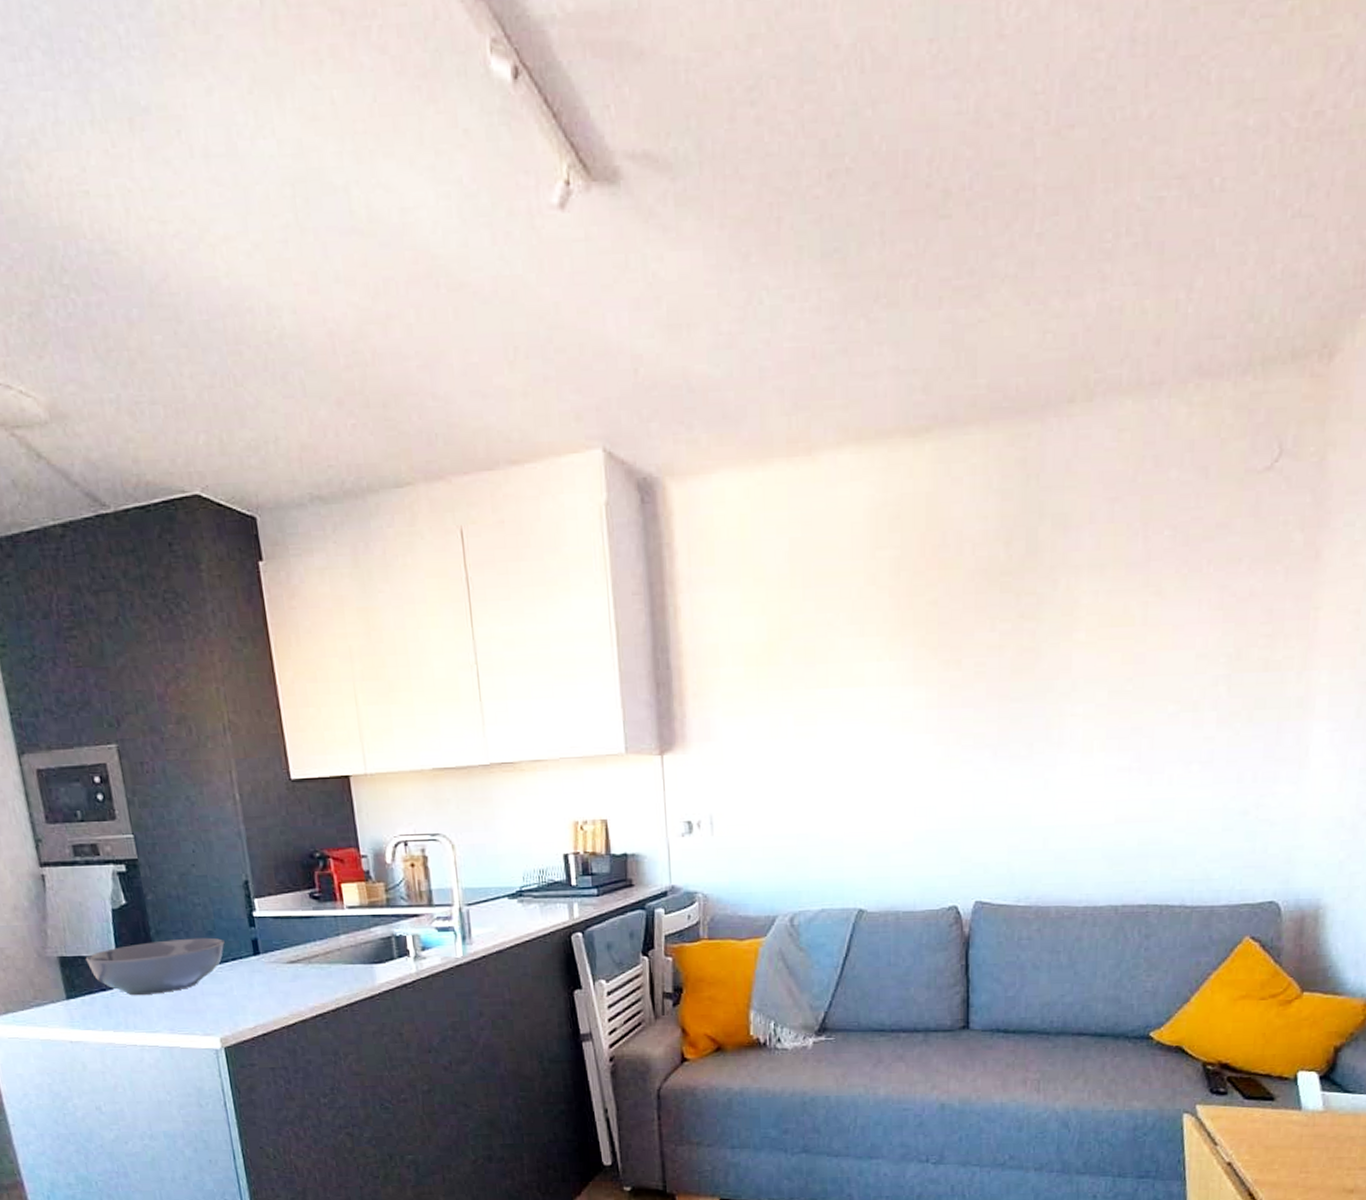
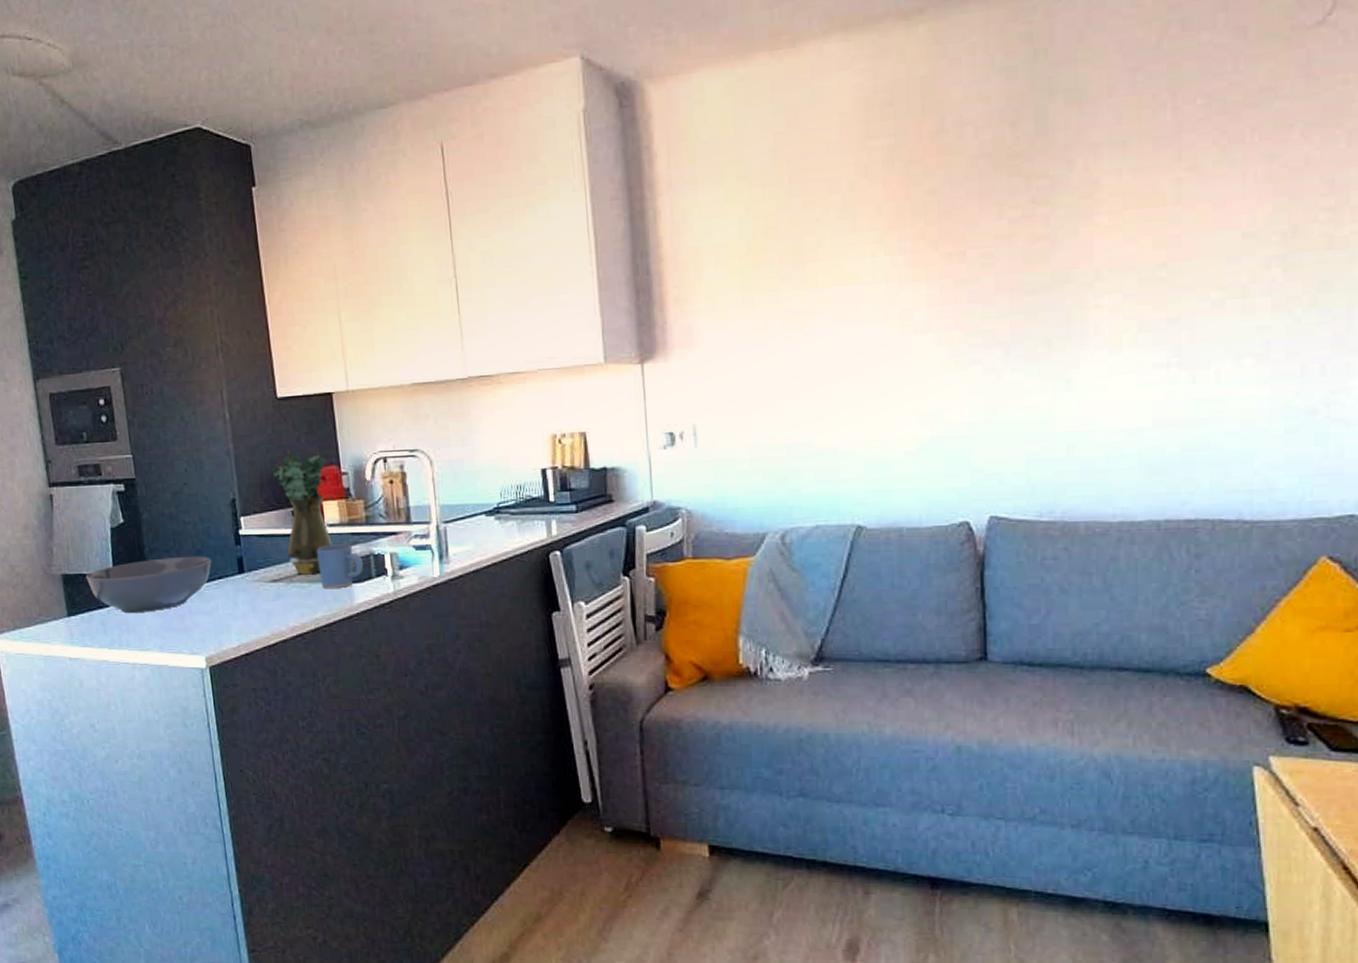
vase: none [287,832,352,956] -> present [272,450,333,575]
mug: none [336,926,385,970] -> present [317,544,364,589]

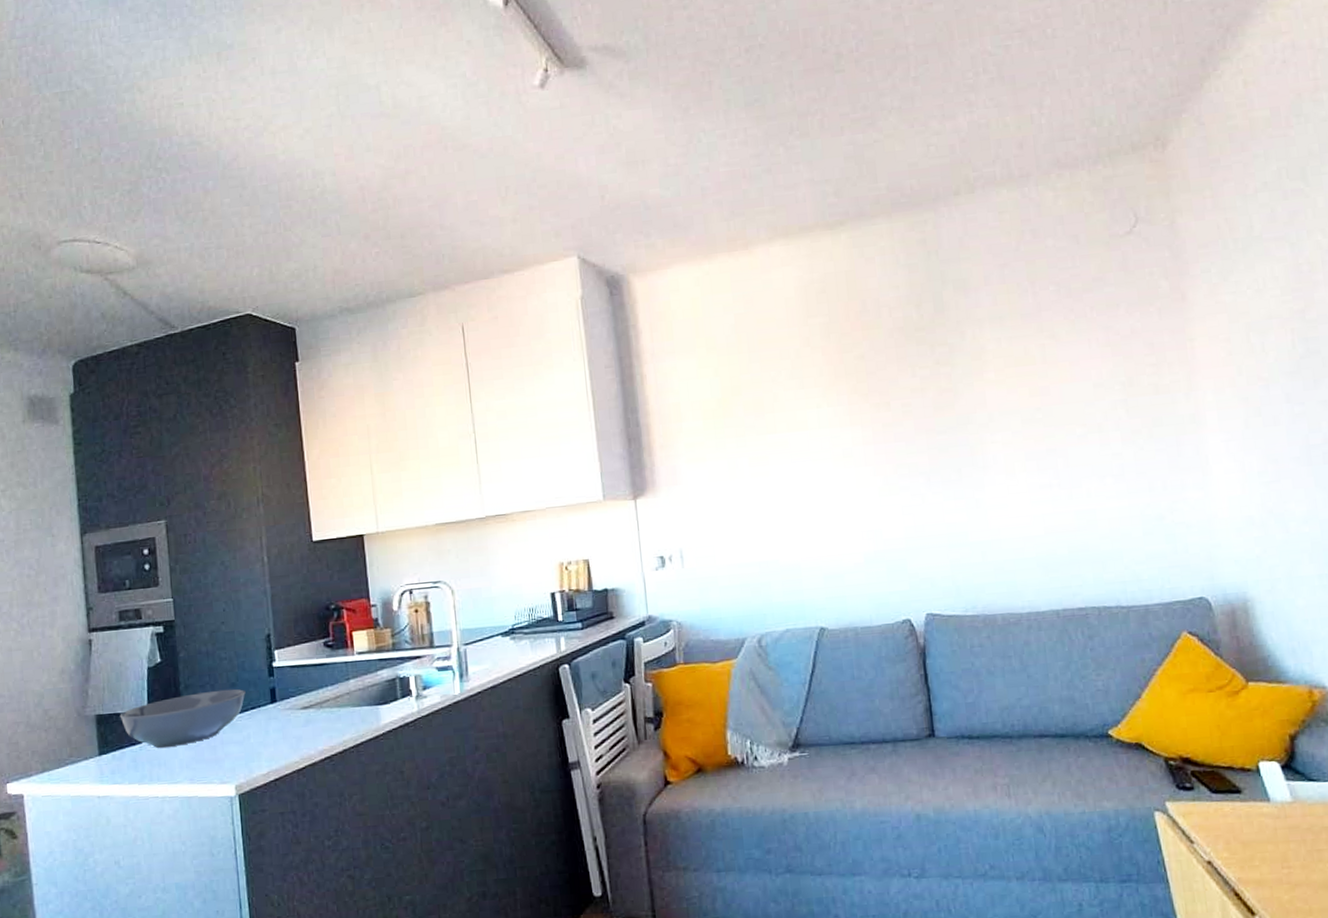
vase: present [272,450,333,575] -> none [306,587,361,701]
mug: present [317,544,364,589] -> none [346,669,390,713]

